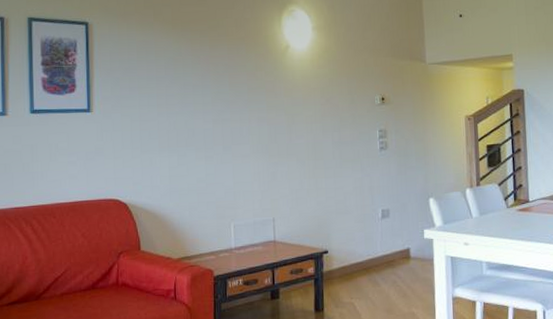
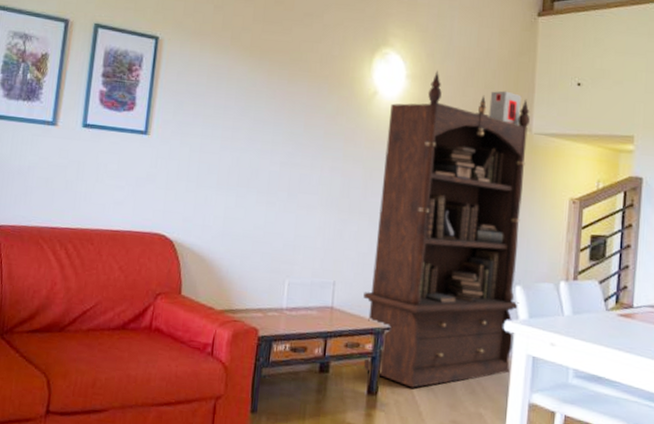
bookcase: none [300,20,434,300] -> present [363,70,530,388]
decorative box: none [386,30,415,59] -> present [489,90,522,125]

